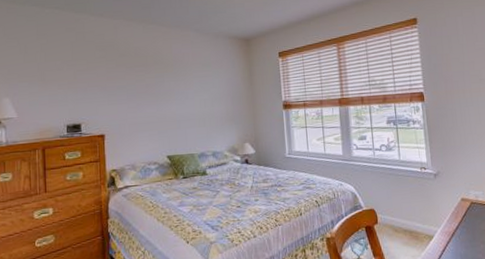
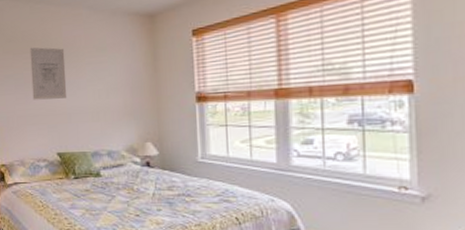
wall art: none [142,61,177,109] -> present [29,47,67,100]

